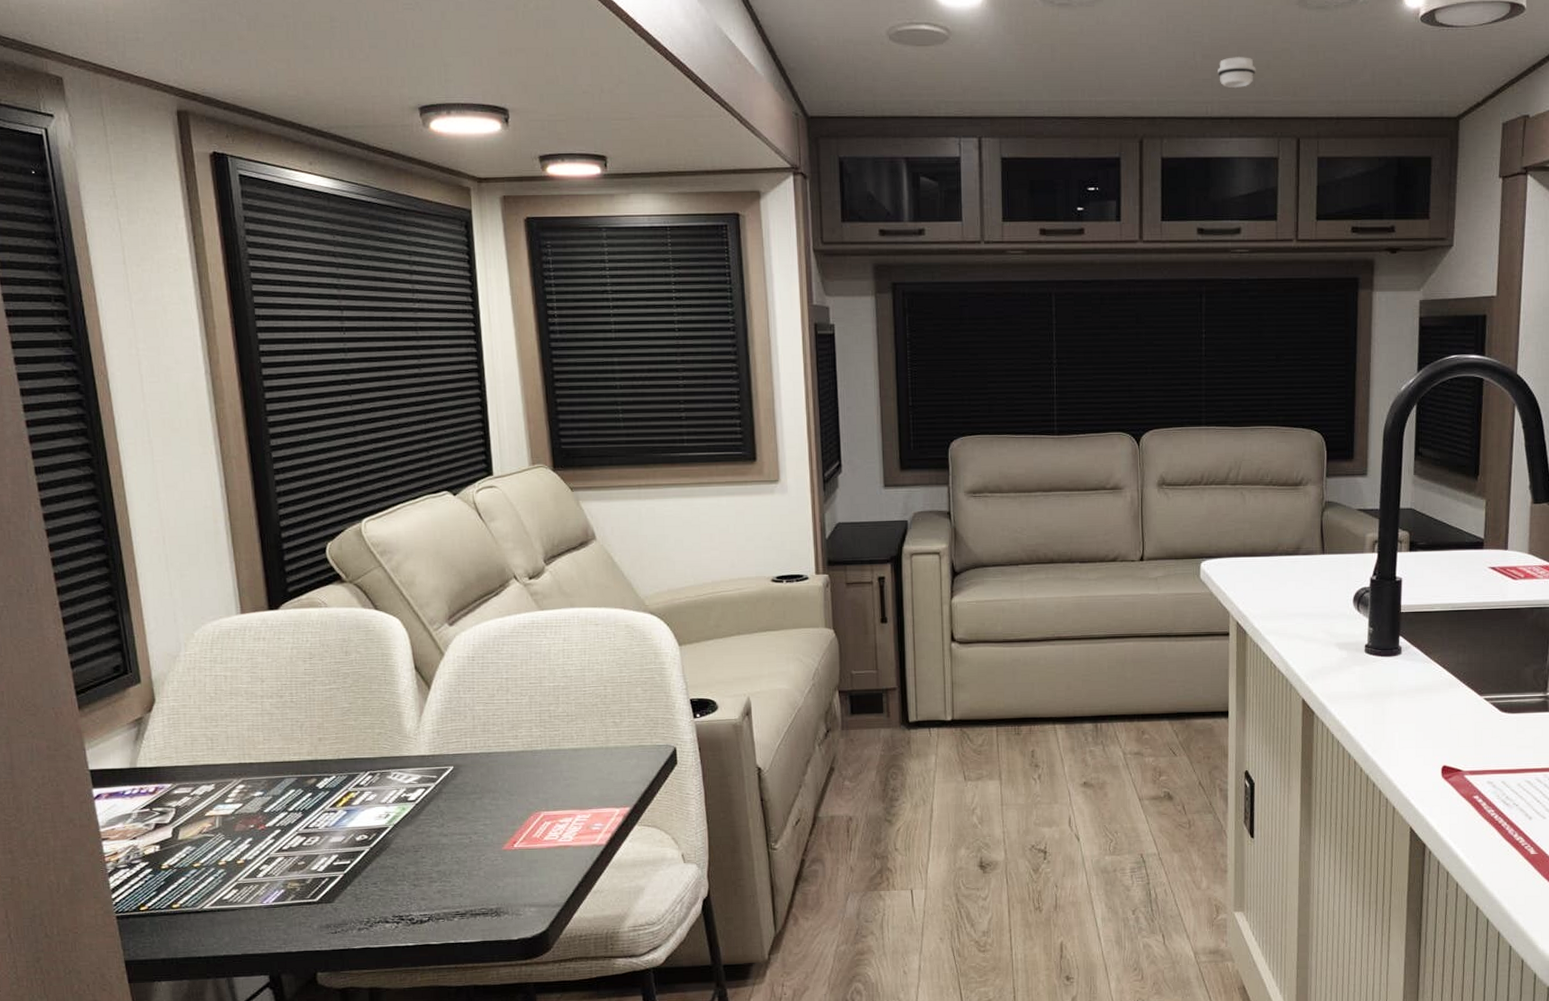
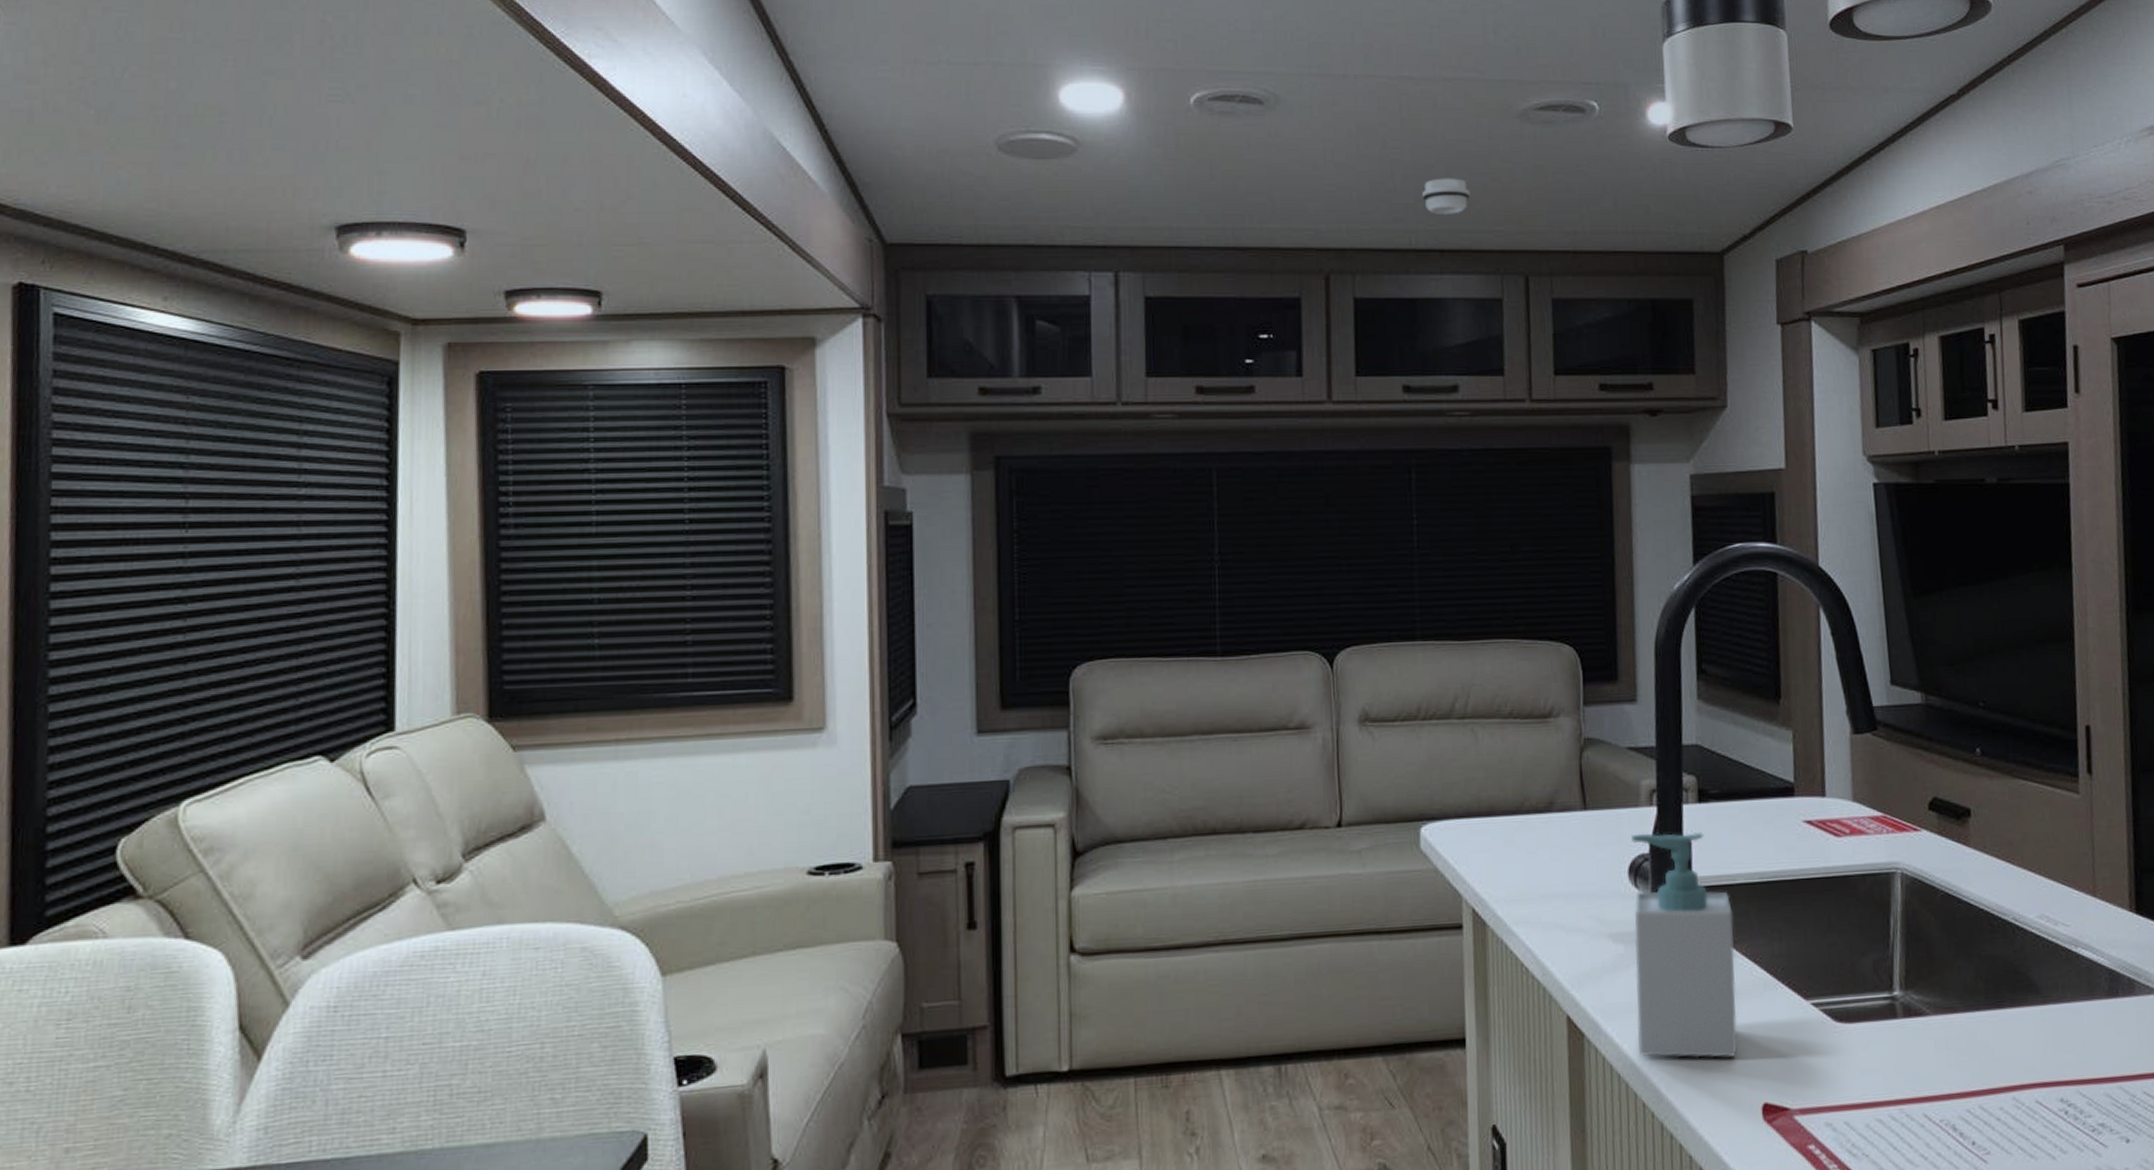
soap bottle: none [1353,572,1430,733] -> present [1632,831,1738,1058]

